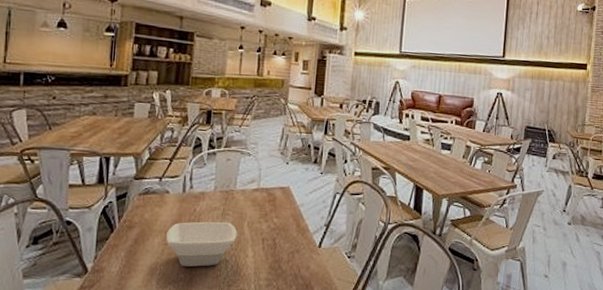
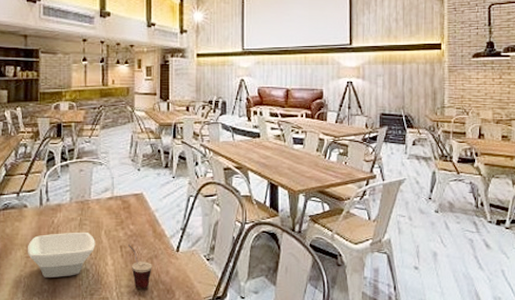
cup: none [271,237,293,283] -> present [129,244,152,289]

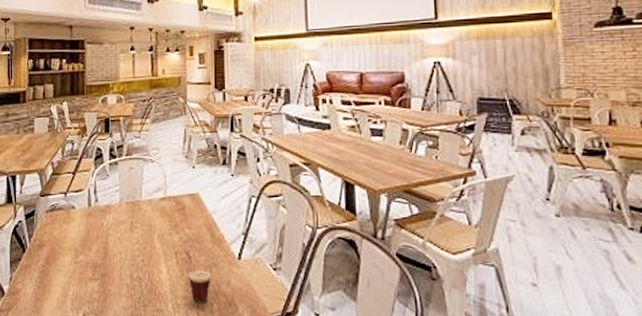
bowl: present [27,233,95,277] -> none [75,237,148,286]

